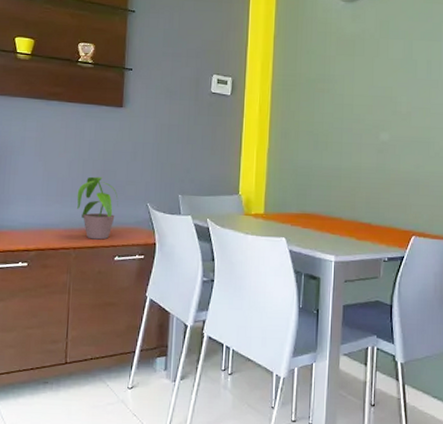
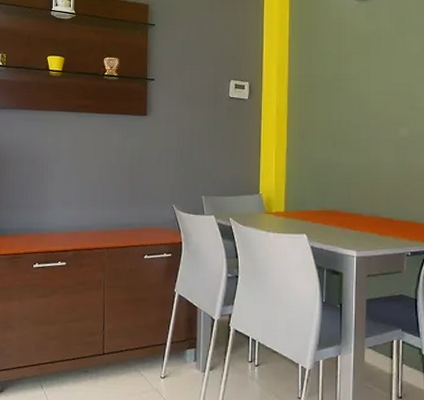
potted plant: present [77,176,118,240] -> none [108,181,146,240]

